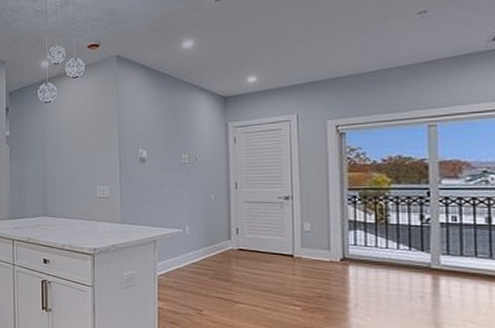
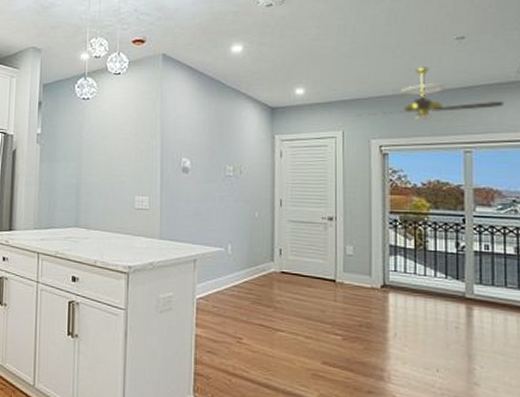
ceiling fan: none [314,44,472,99] -> present [359,67,504,123]

